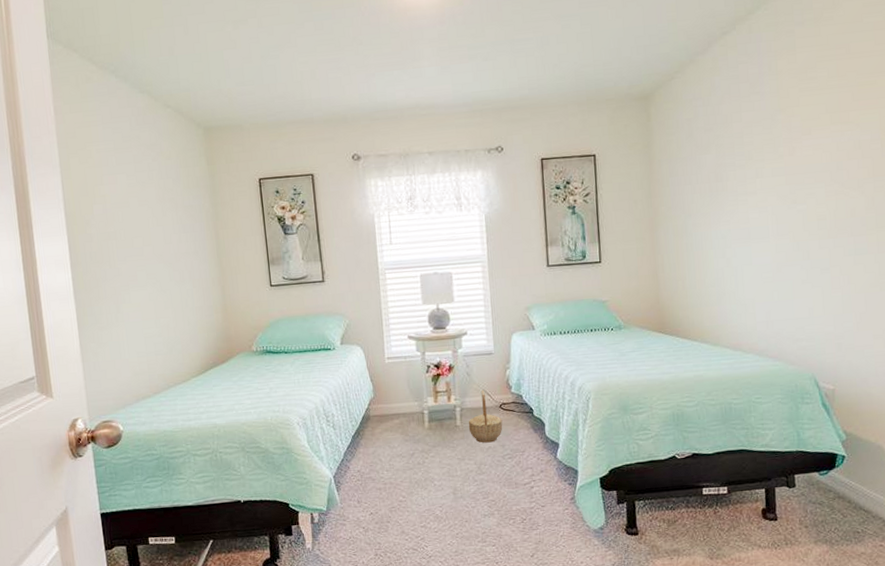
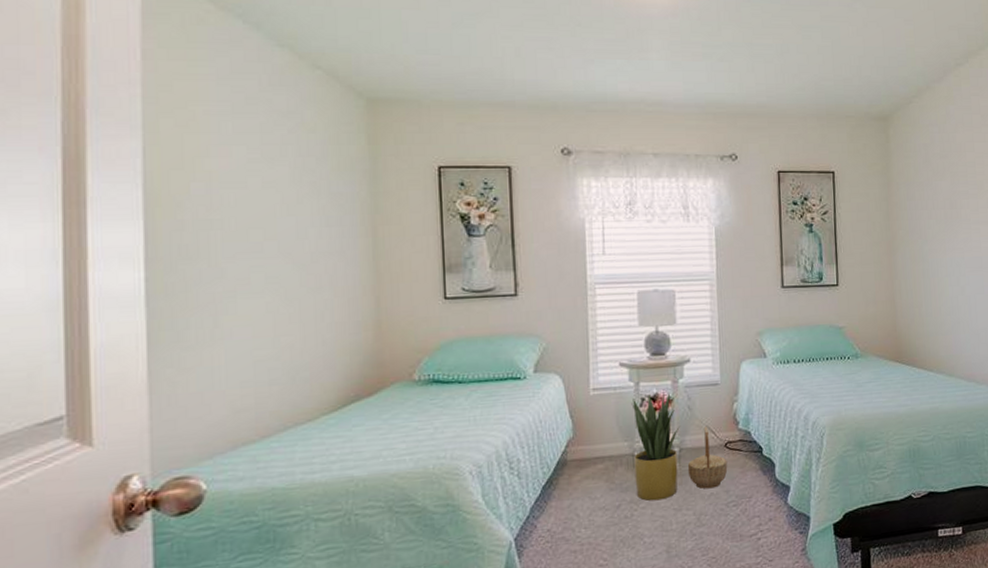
planter: none [419,360,461,451] -> present [631,392,681,501]

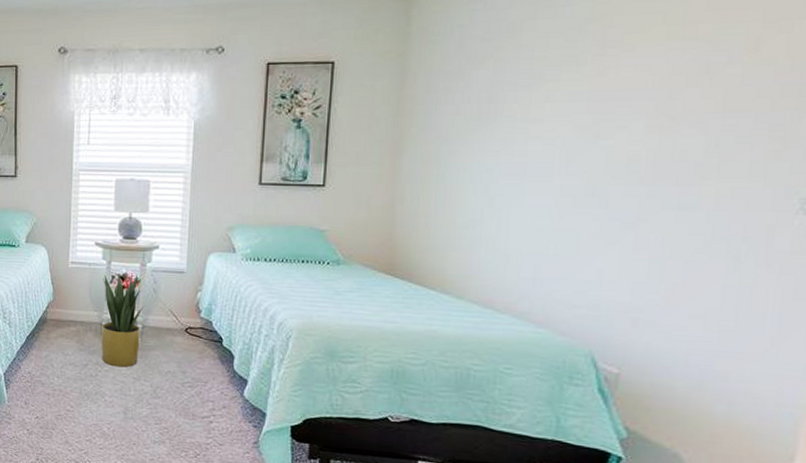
basket: present [687,426,728,489] -> none [148,309,187,367]

